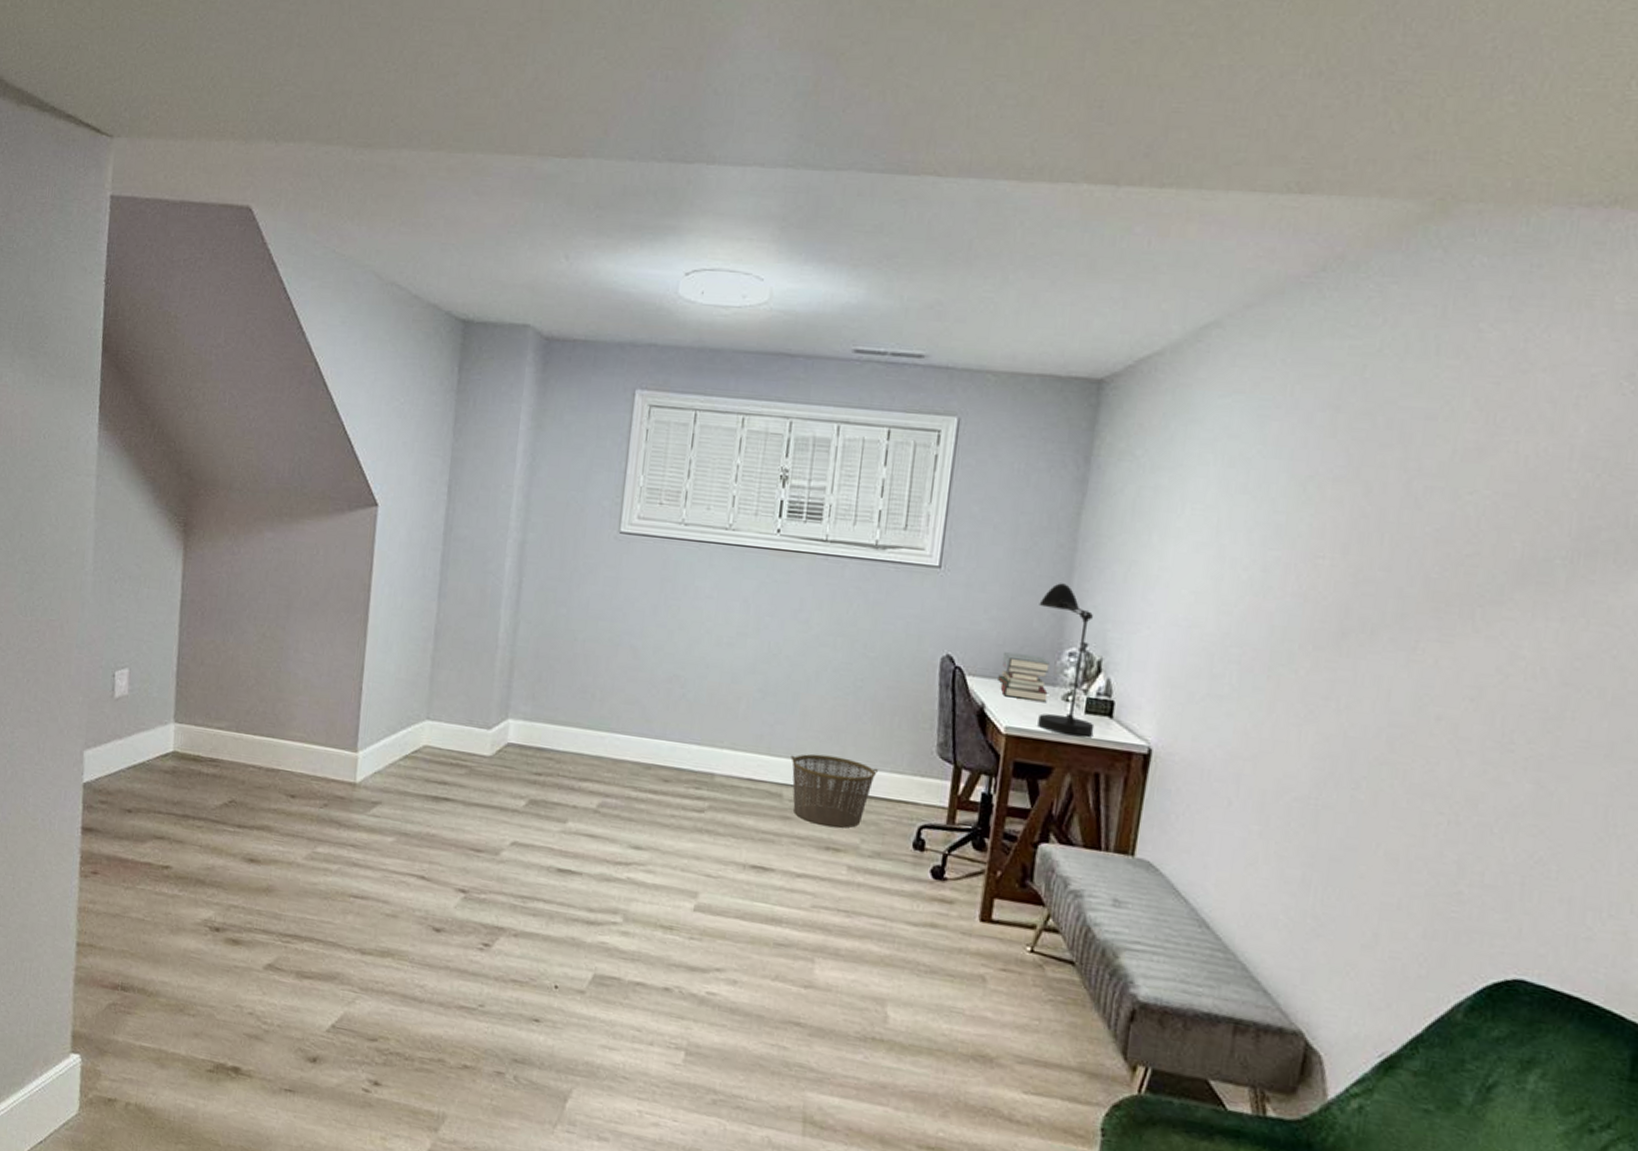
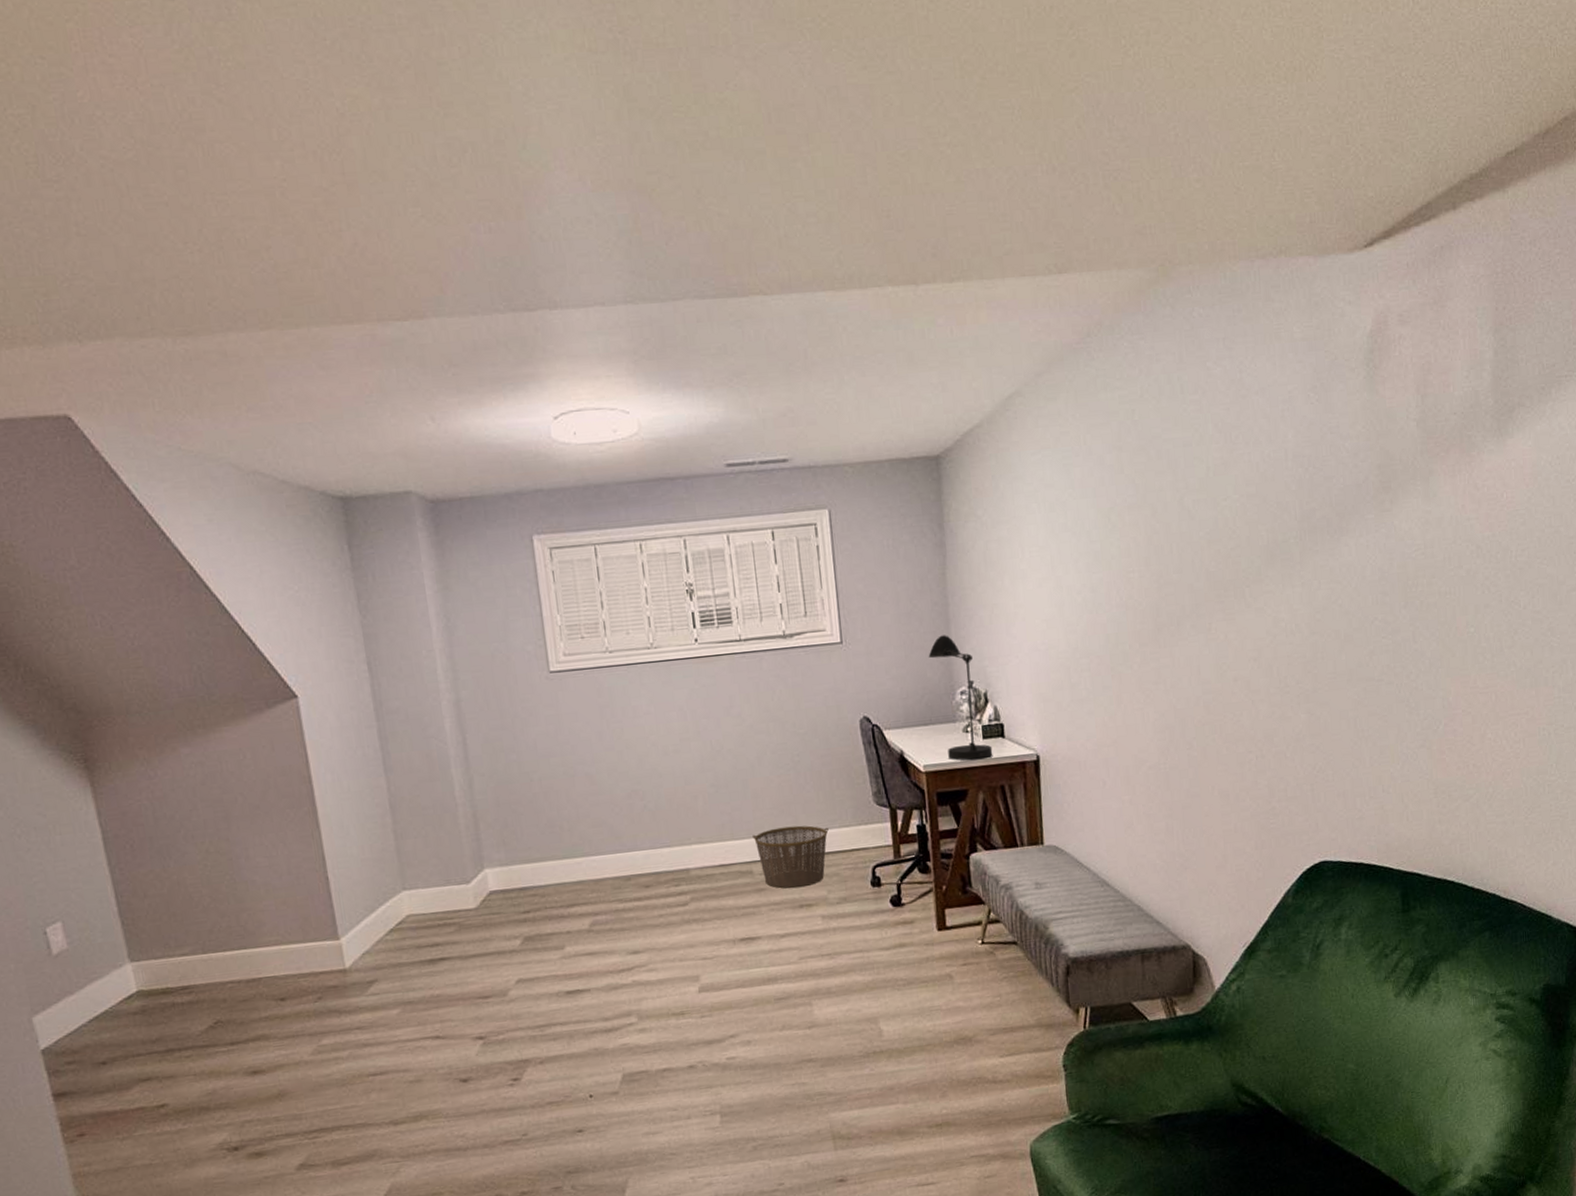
books: present [998,651,1050,703] -> none [908,700,952,741]

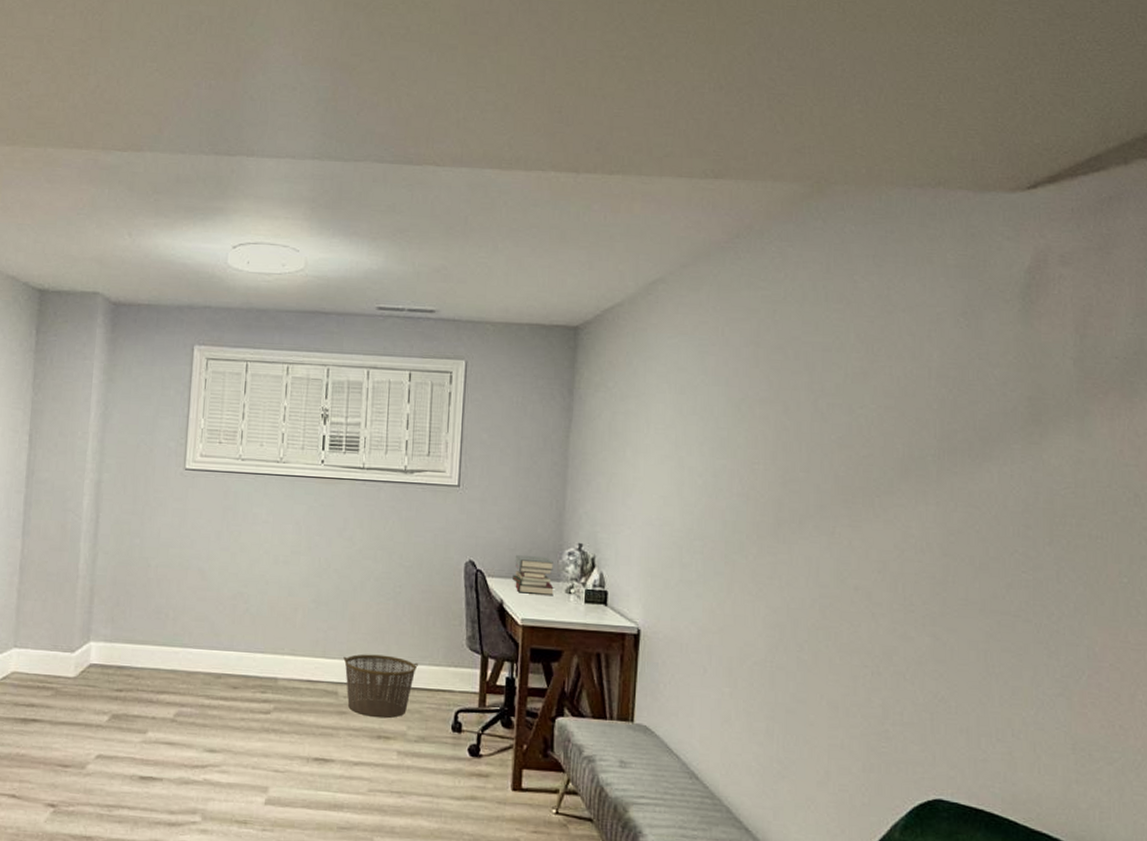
books: none [908,700,952,741] -> present [512,554,554,596]
desk lamp: present [928,635,993,761] -> none [541,494,593,623]

